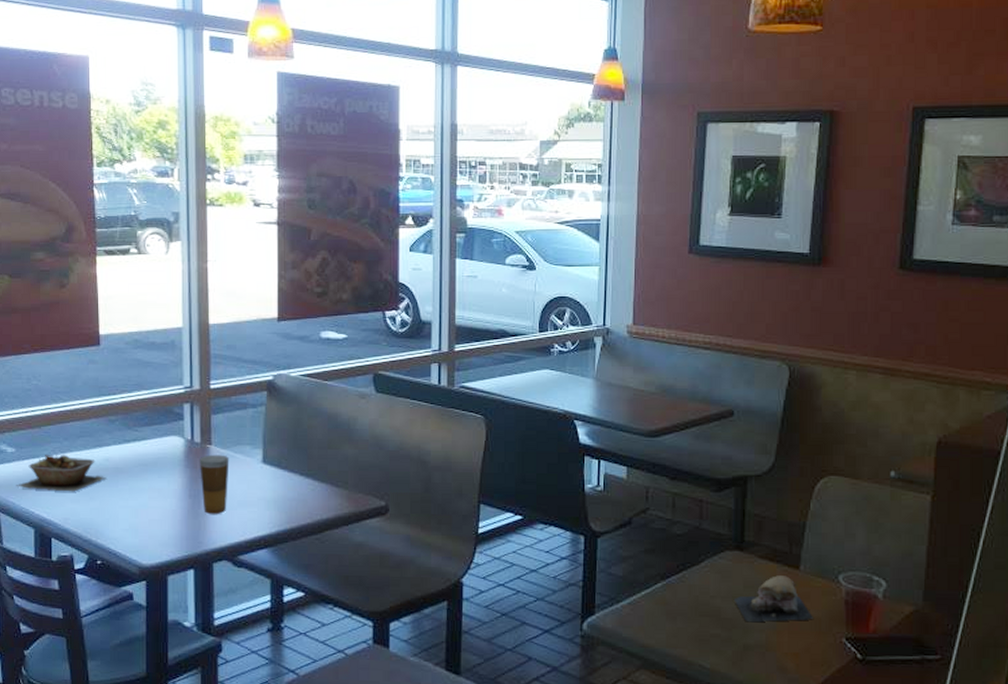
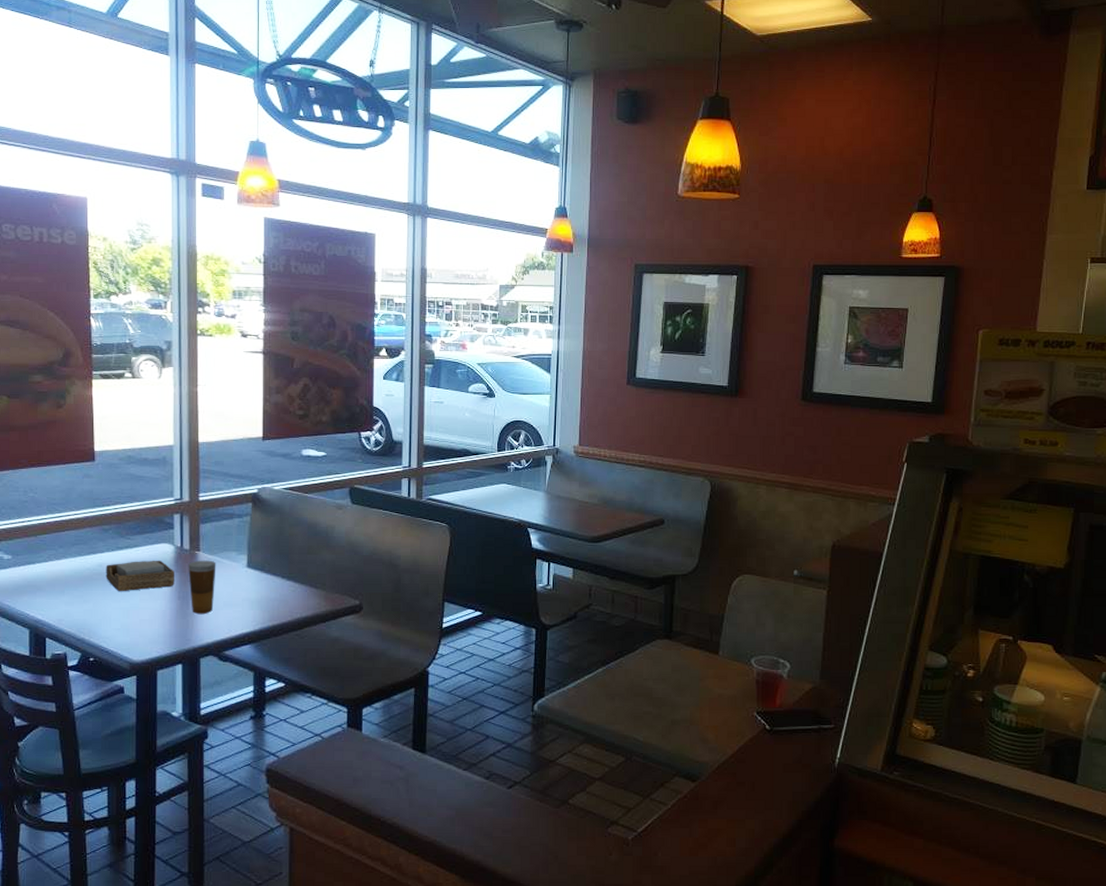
food container: present [15,454,106,492] -> none [11,560,100,595]
napkin holder: none [112,454,185,489] -> present [106,560,174,592]
sandwich: present [733,575,813,623] -> none [663,660,730,701]

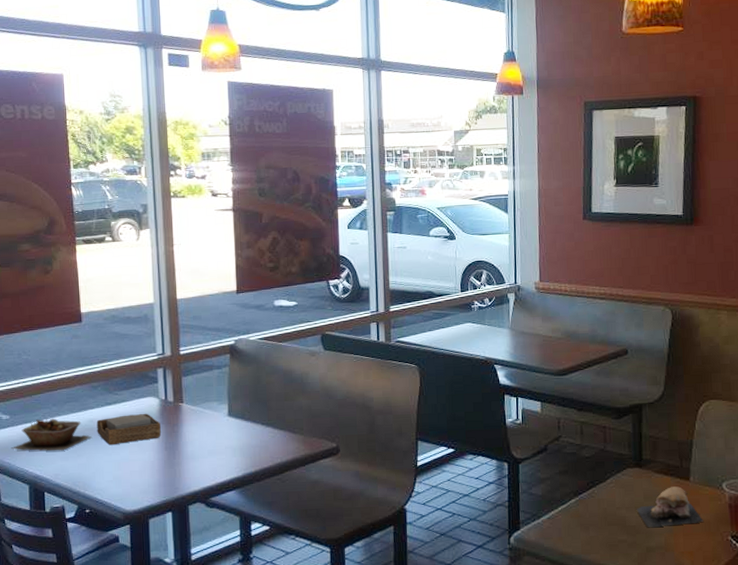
food container: none [11,560,100,595] -> present [10,418,92,451]
beverage cup: present [188,560,216,615] -> none [173,411,200,464]
sandwich: none [663,660,730,701] -> present [636,486,703,528]

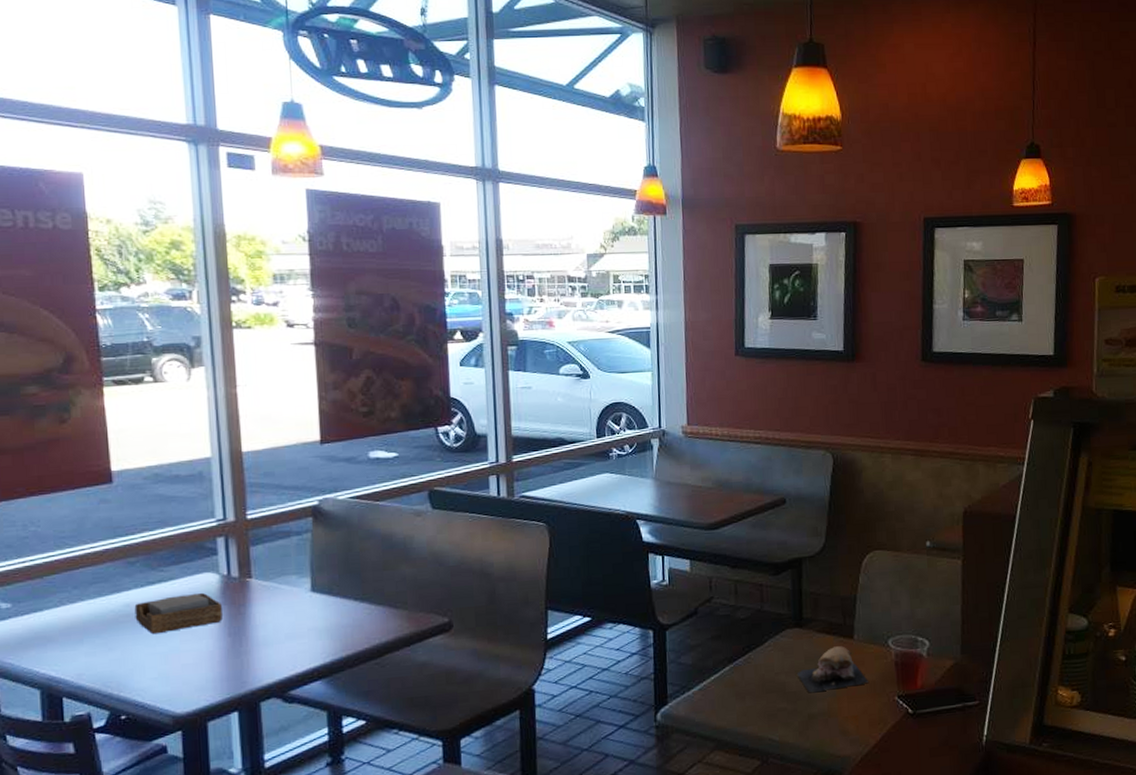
food container: present [10,418,92,451] -> none [13,604,128,647]

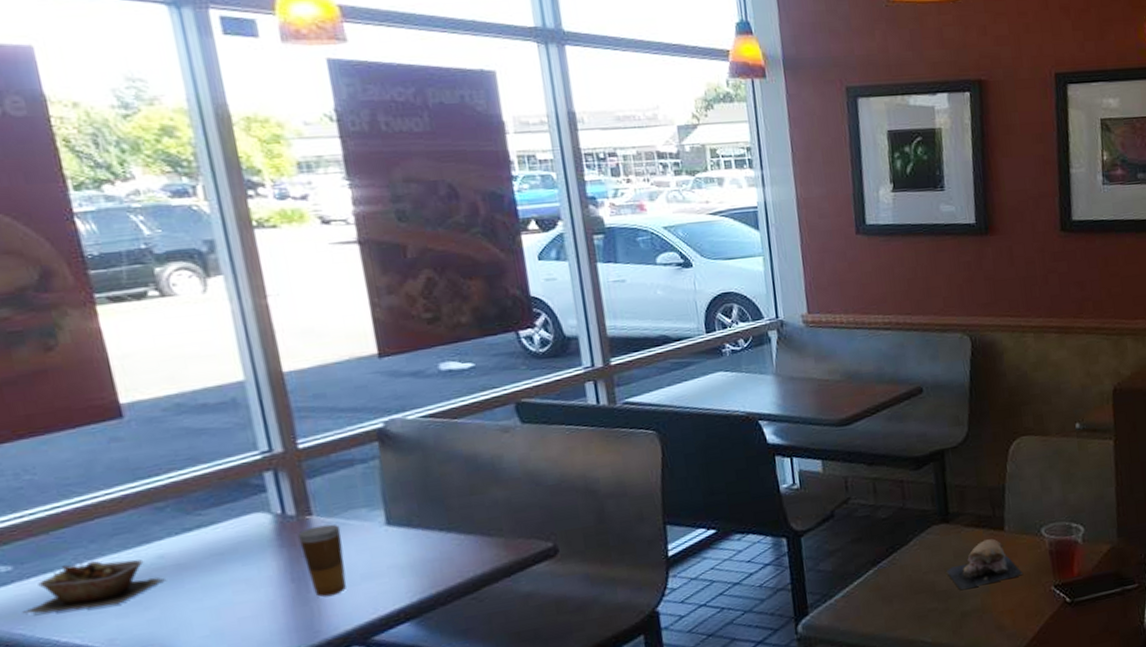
food container: none [13,604,128,647] -> present [21,559,165,614]
napkin holder: present [134,592,223,635] -> none [170,535,282,588]
beverage cup: none [238,587,274,652] -> present [298,524,347,598]

